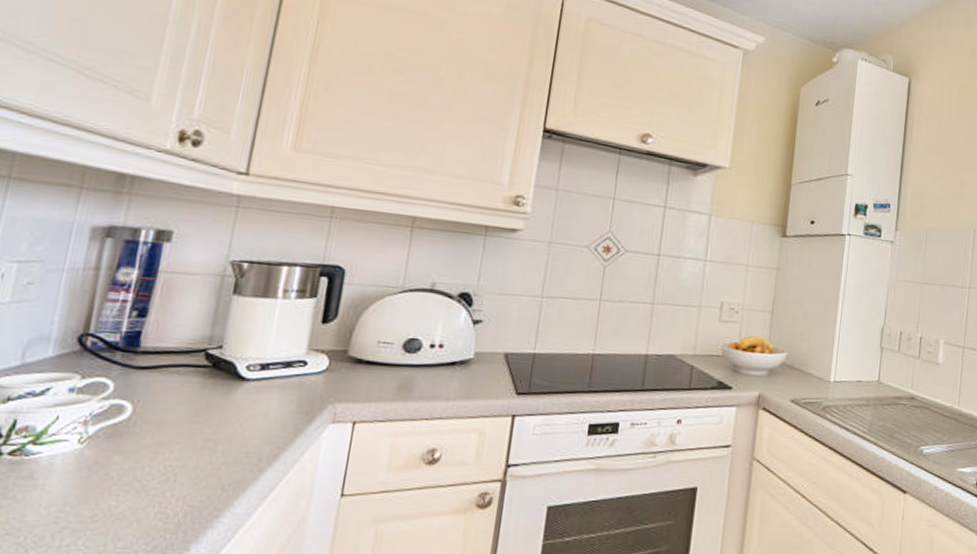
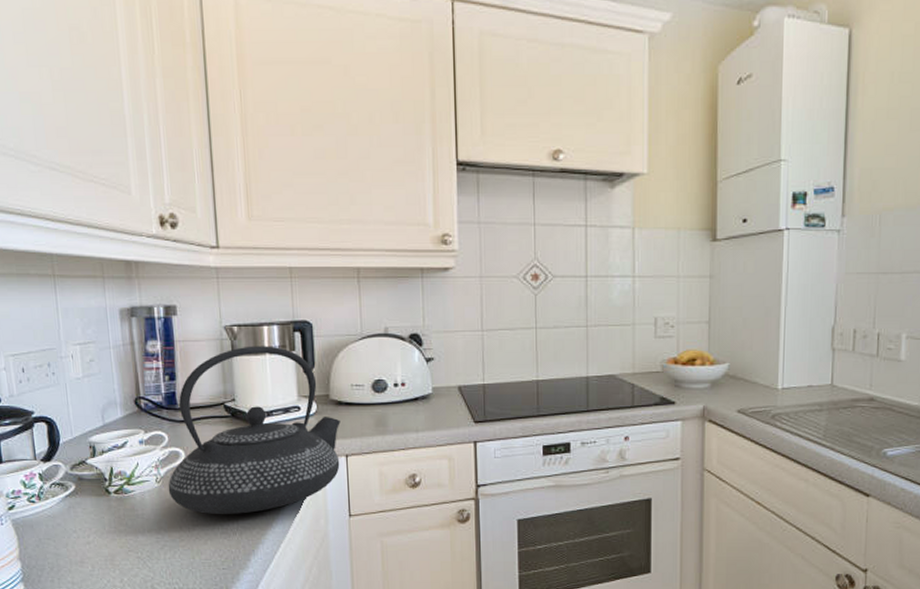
teapot: none [93,286,355,489] -> present [168,346,340,514]

